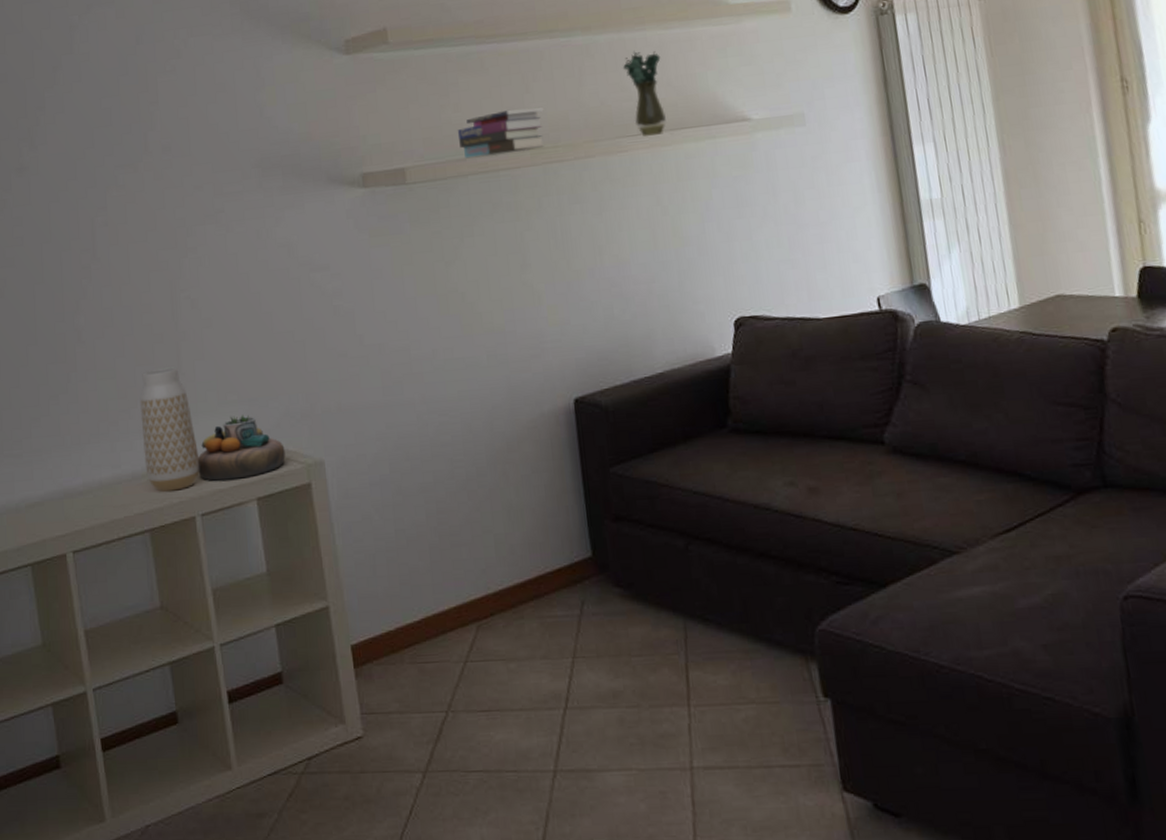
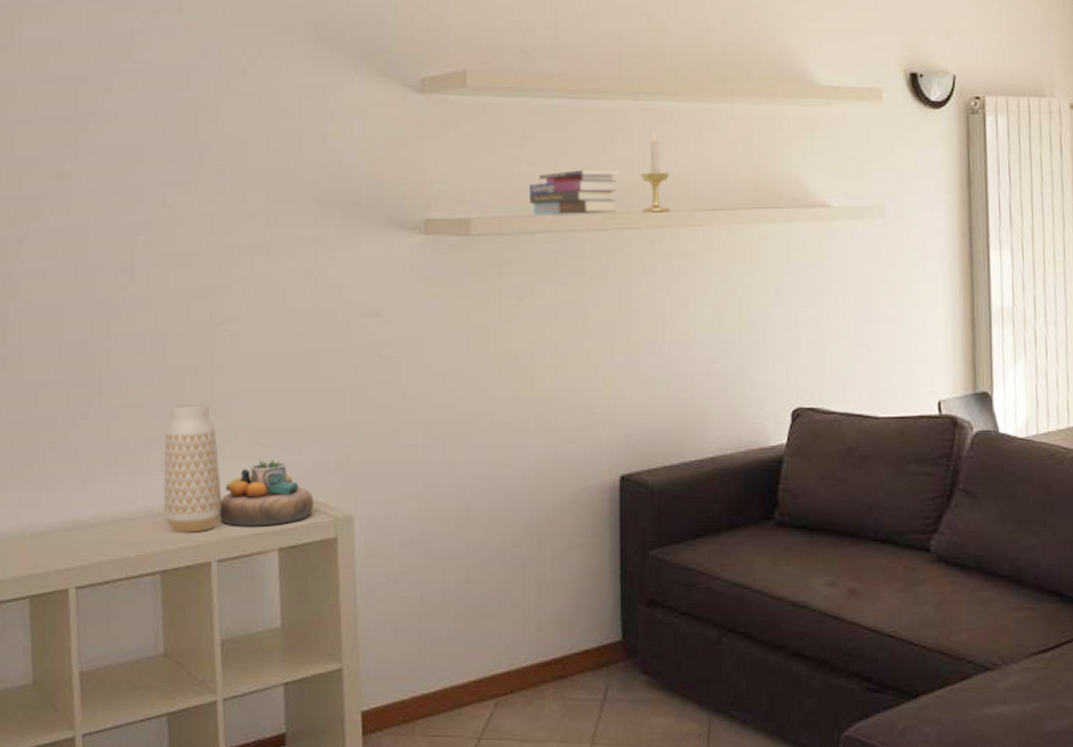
candlestick: none [563,66,596,145] -> present [640,131,671,213]
vase: present [623,50,668,138] -> none [706,122,746,213]

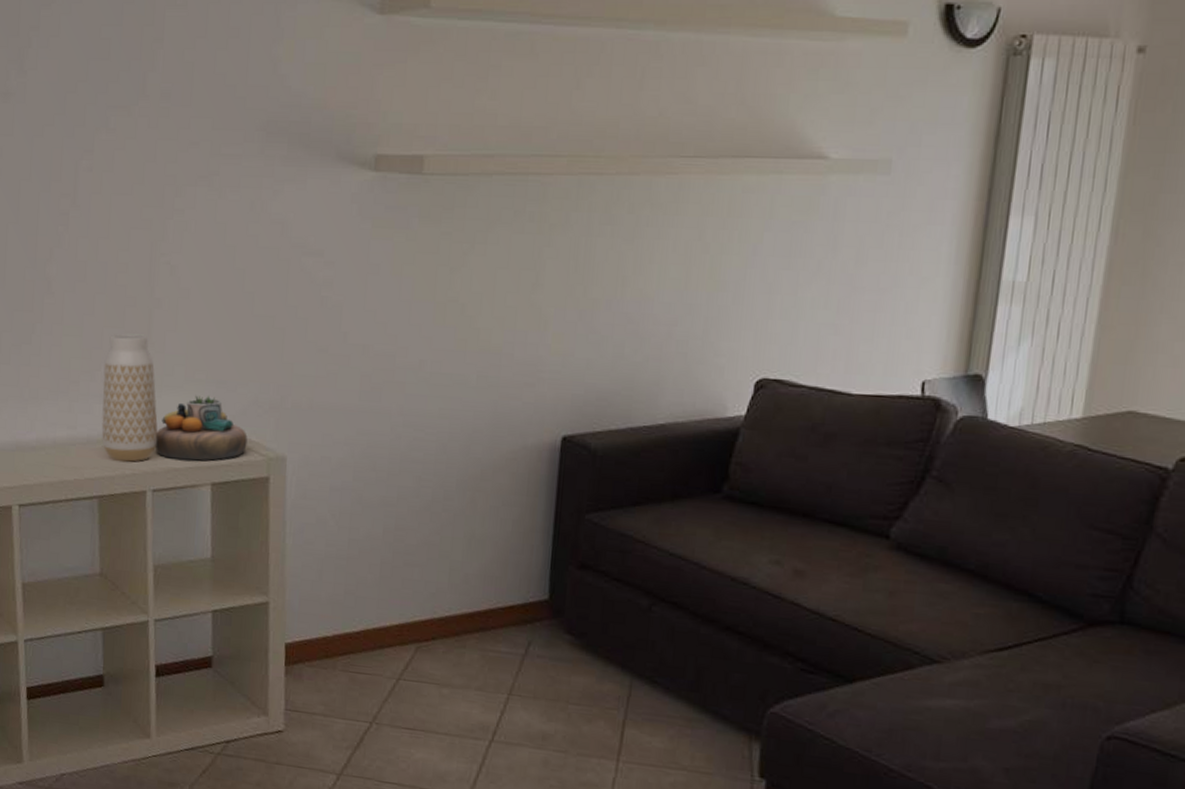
books: present [528,170,620,216] -> none [489,106,593,157]
candlestick: present [640,131,671,213] -> none [612,65,649,158]

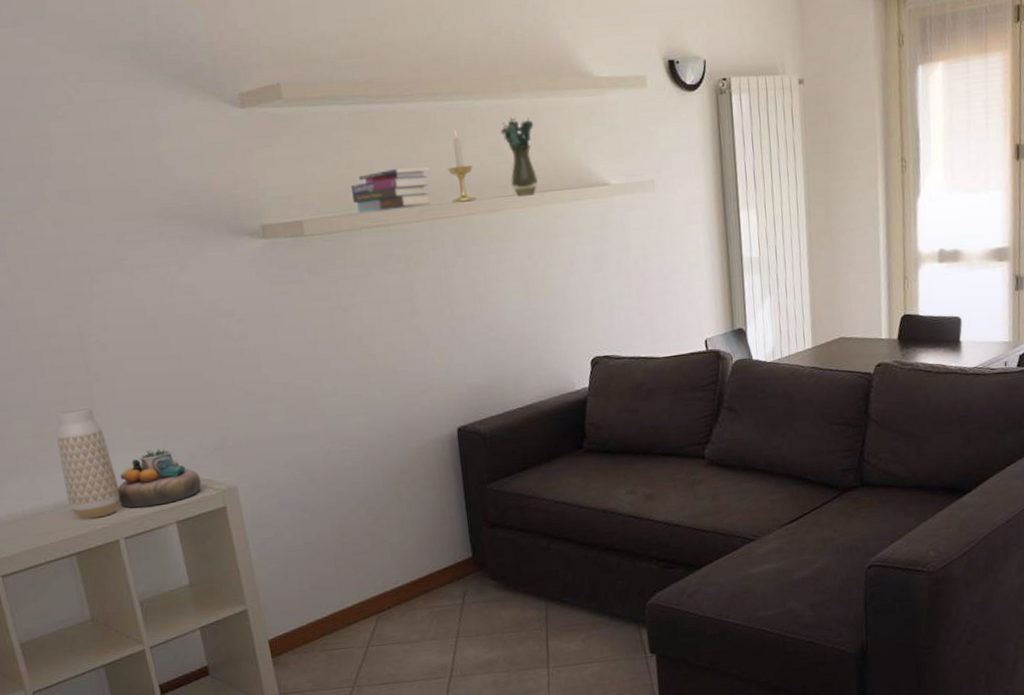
books: none [489,106,593,157] -> present [350,166,430,213]
candlestick: none [612,65,649,158] -> present [447,129,477,203]
vase: none [693,56,740,161] -> present [501,116,539,198]

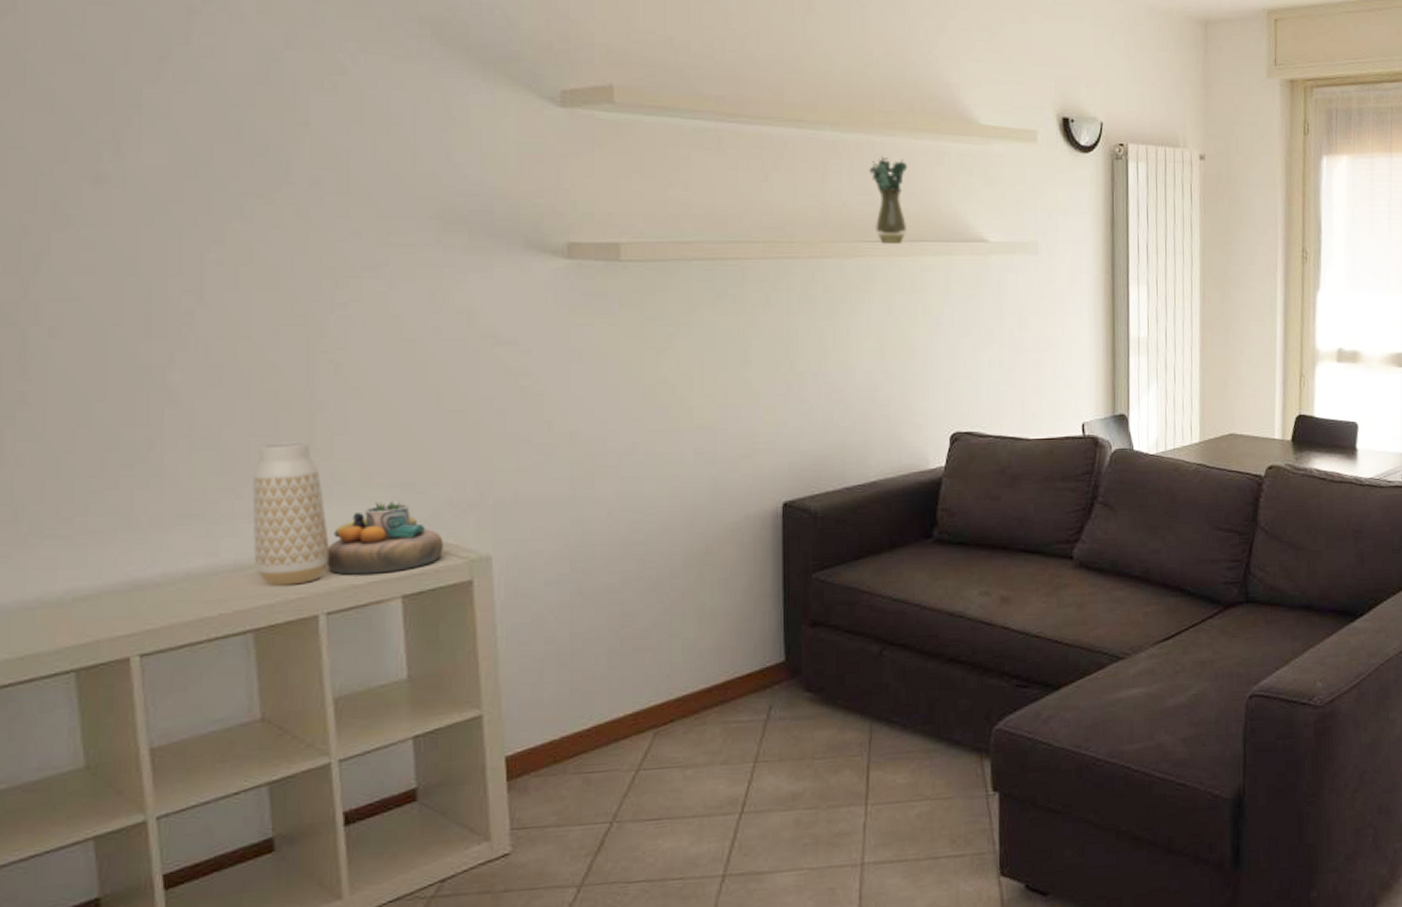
books: present [350,166,430,213] -> none [684,197,782,243]
candlestick: present [447,129,477,203] -> none [802,161,834,243]

